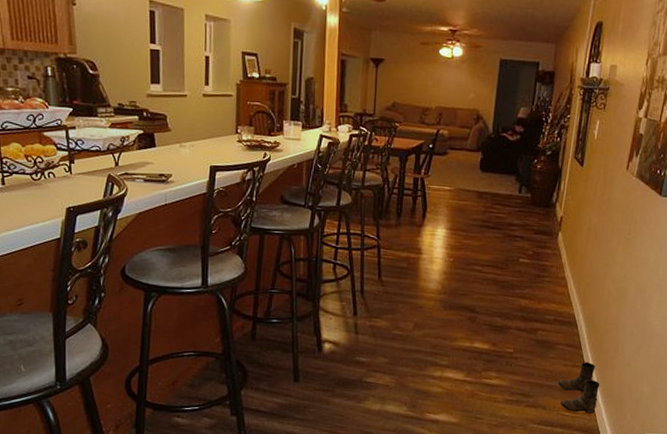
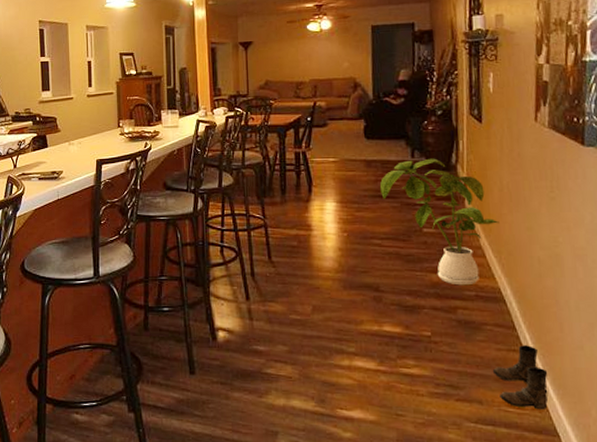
house plant: none [487,195,583,311] -> present [379,158,500,286]

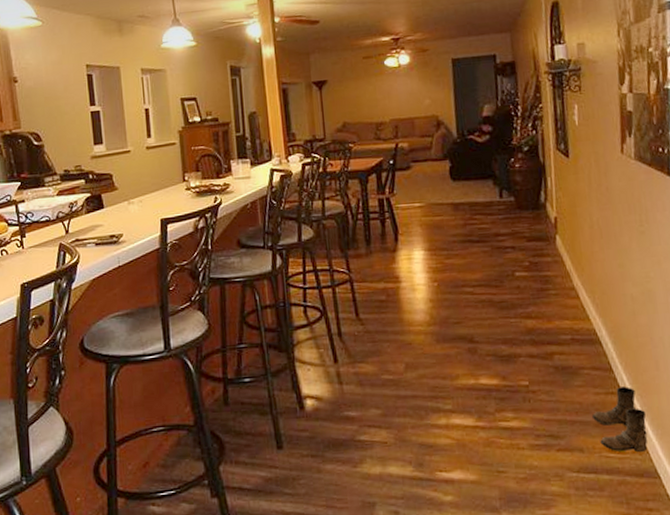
house plant: present [379,158,500,286] -> none [469,197,592,330]

